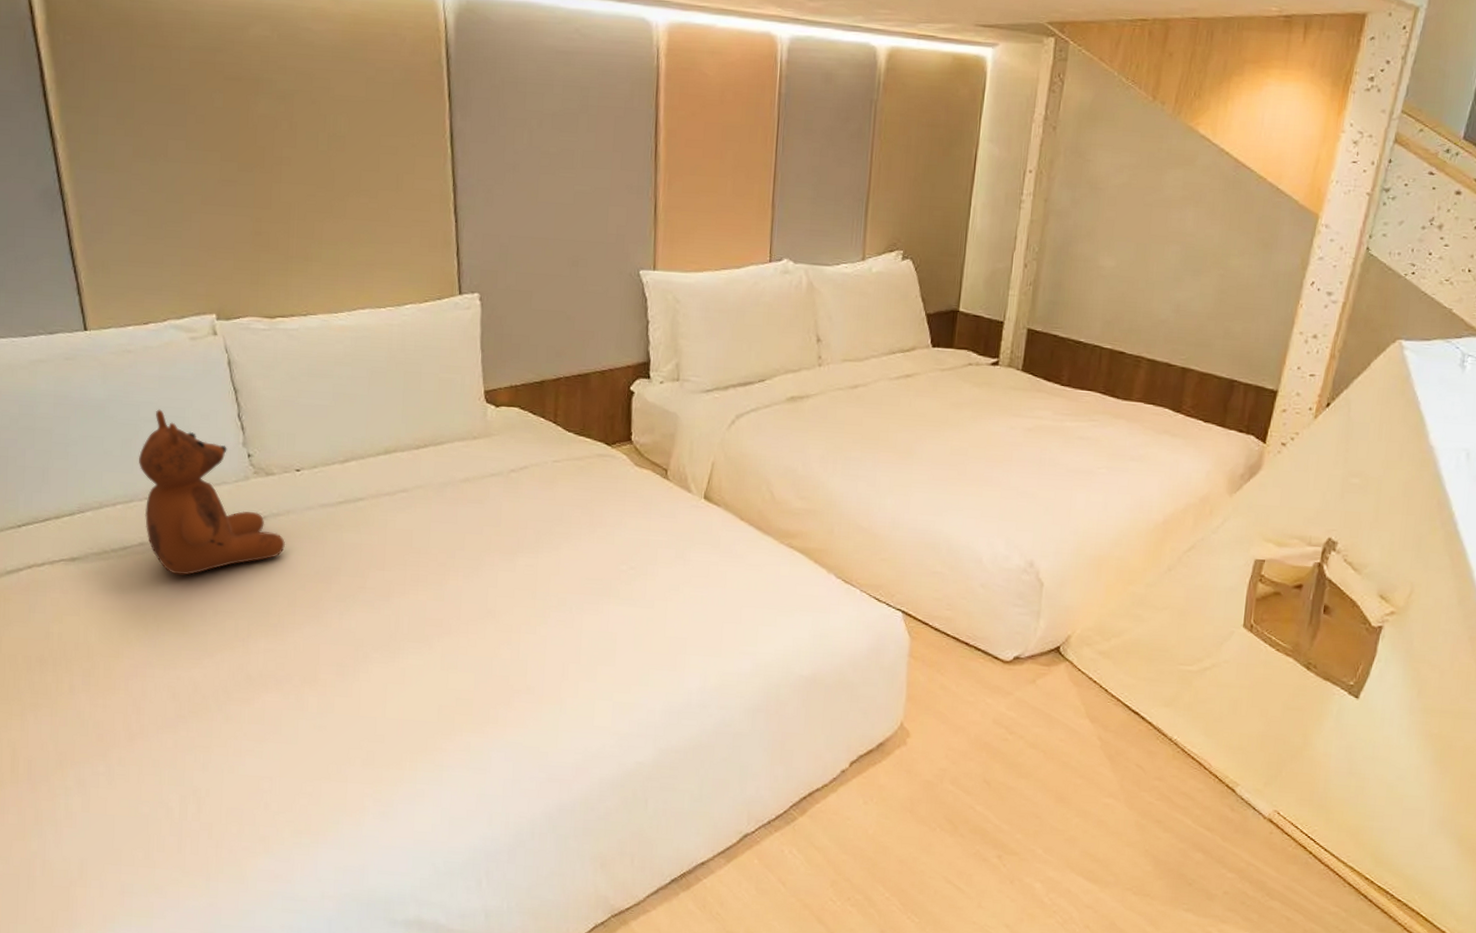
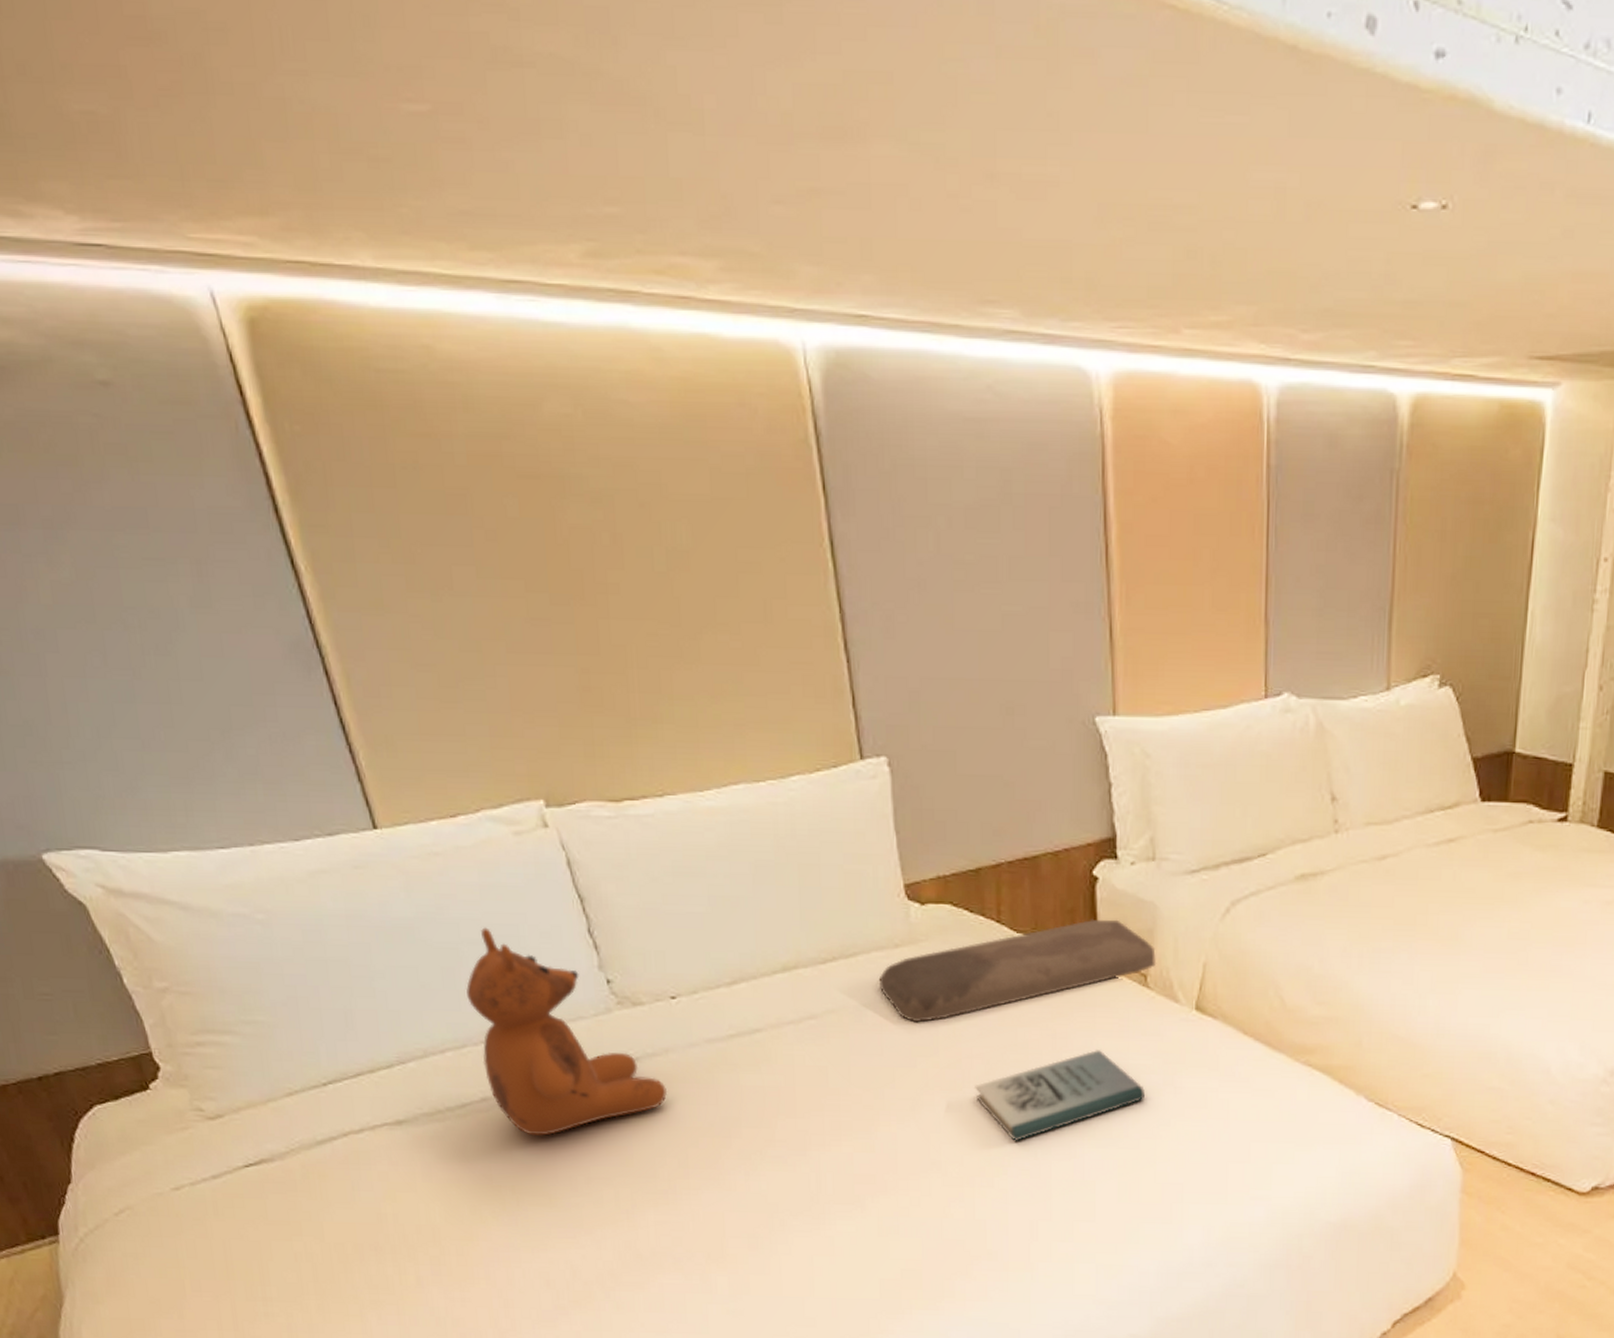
cushion: none [458,424,676,499] -> present [878,918,1157,1023]
book: none [527,527,660,597] -> present [975,1050,1145,1141]

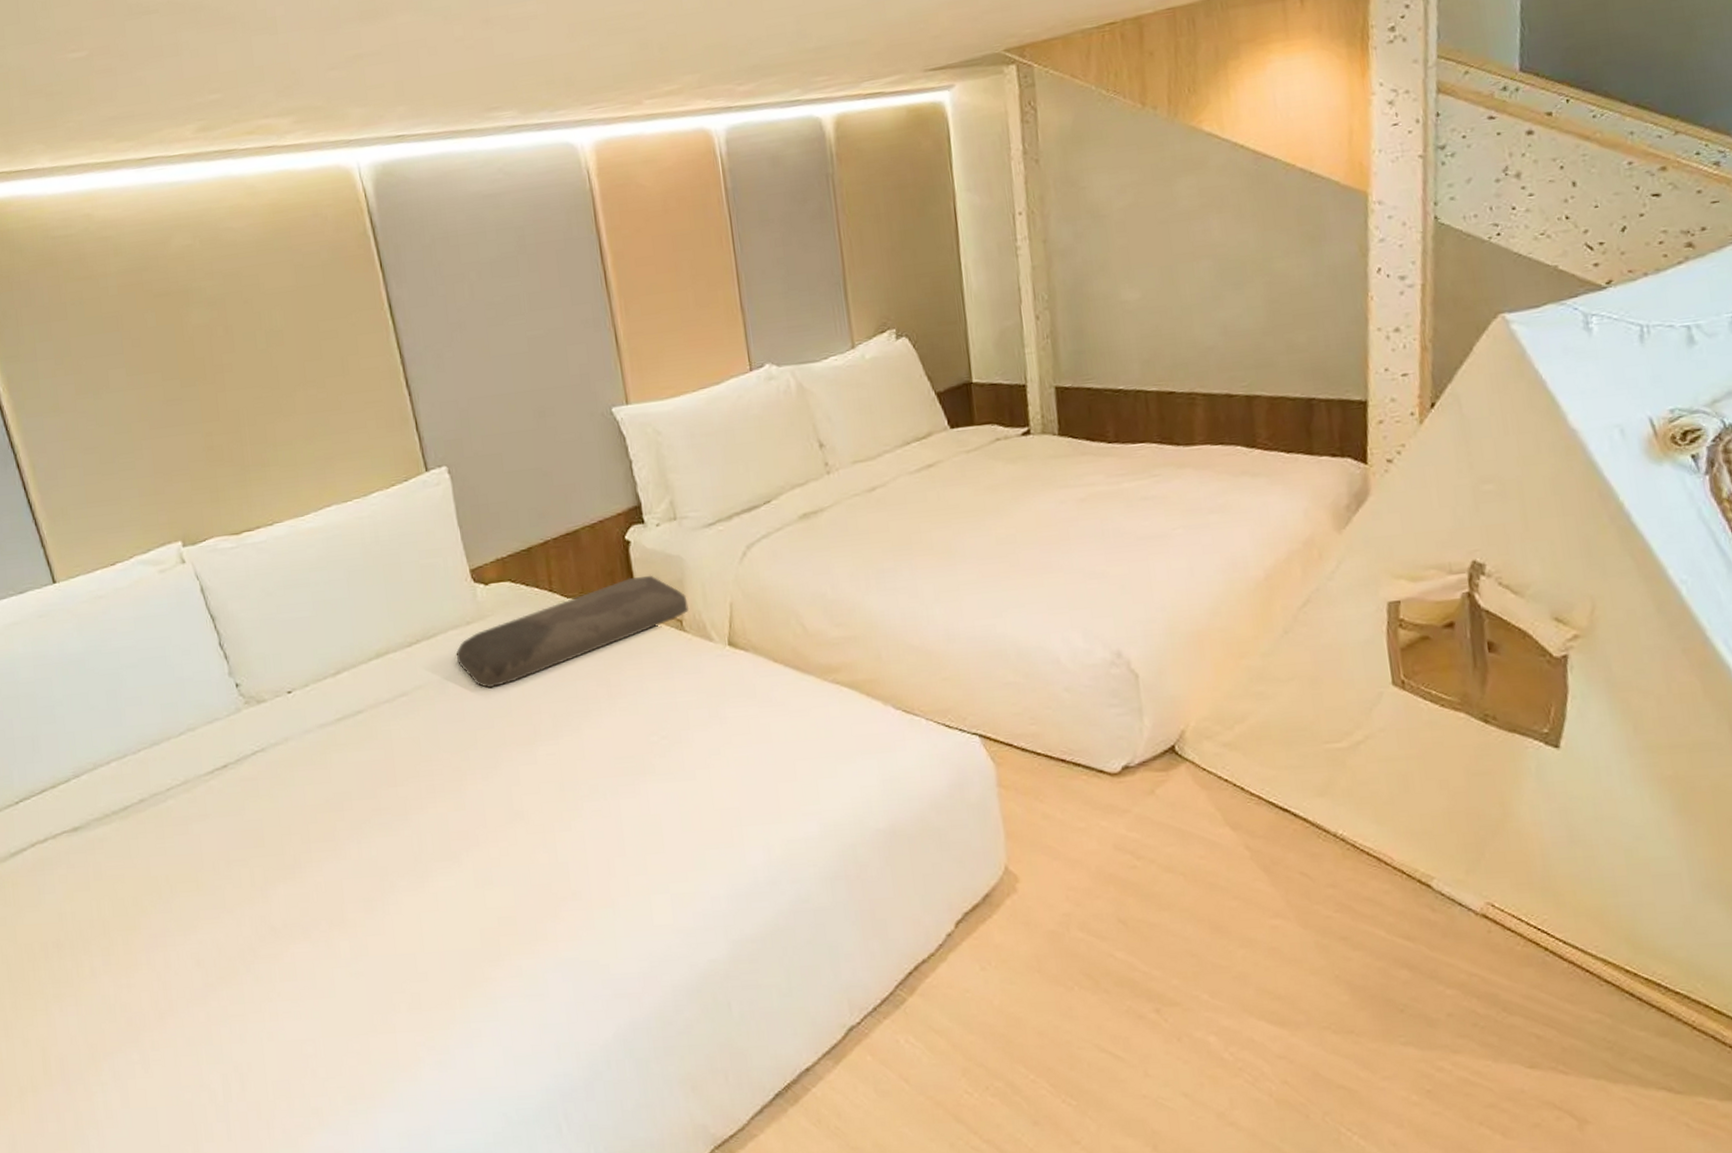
teddy bear: present [466,927,668,1136] -> none [126,652,290,828]
book: present [975,1050,1145,1141] -> none [545,692,695,785]

